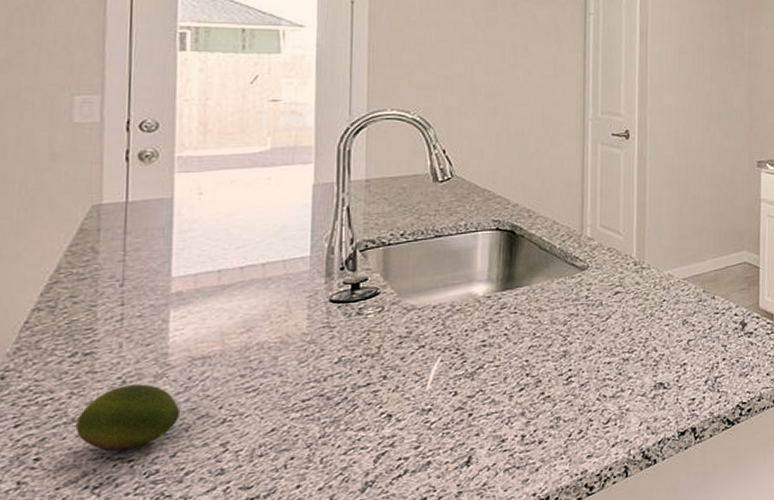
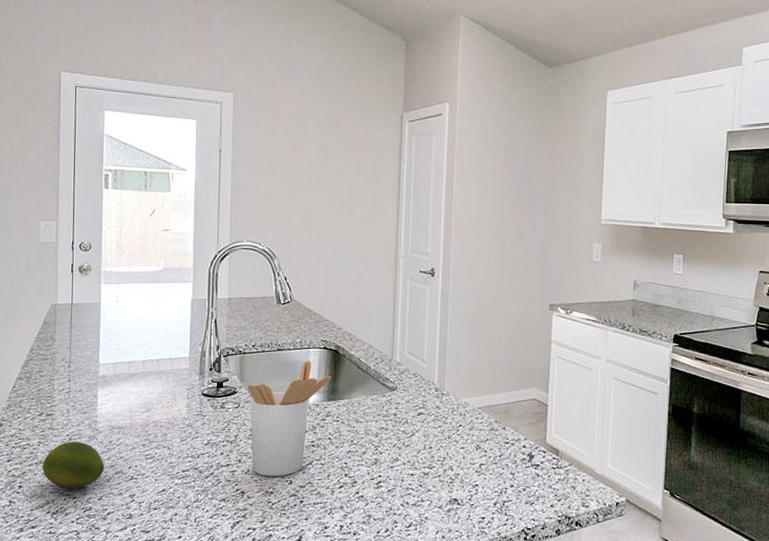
utensil holder: none [393,245,507,391] -> present [247,360,332,476]

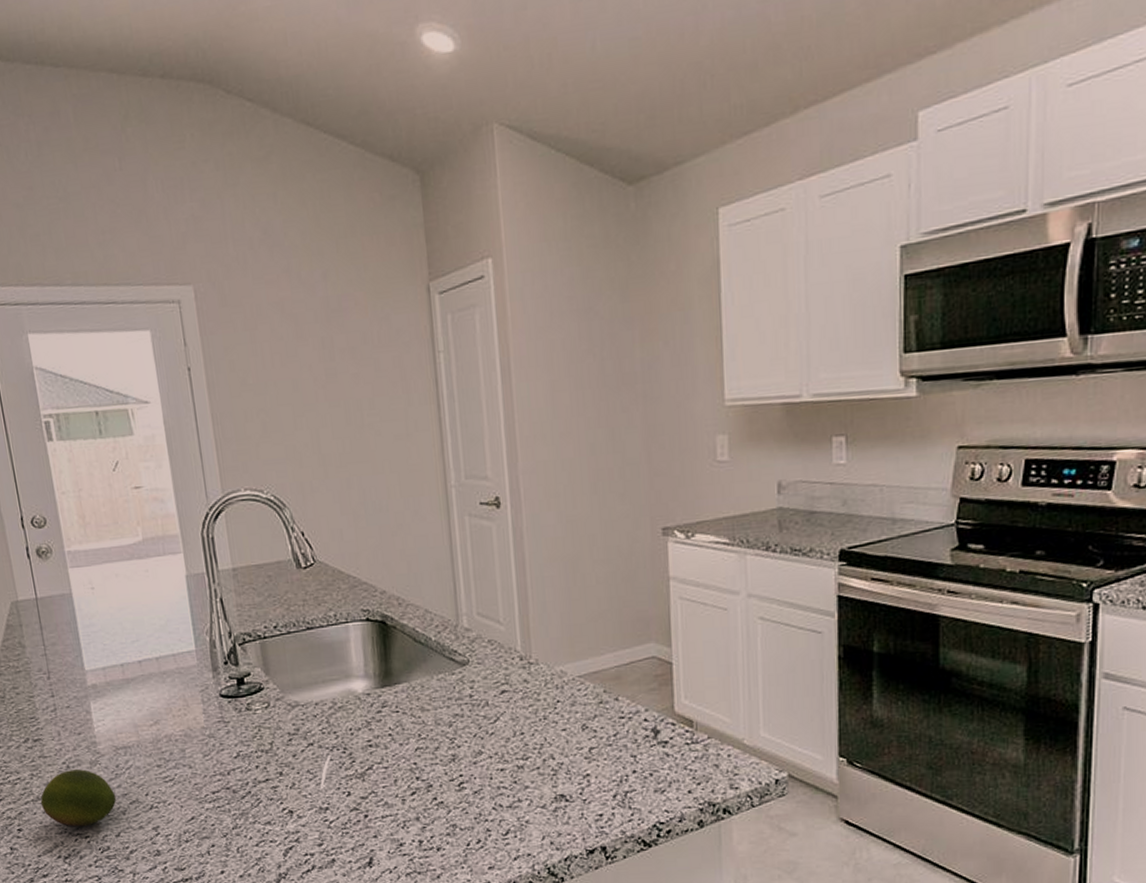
utensil holder: present [247,360,332,476] -> none [275,638,382,789]

